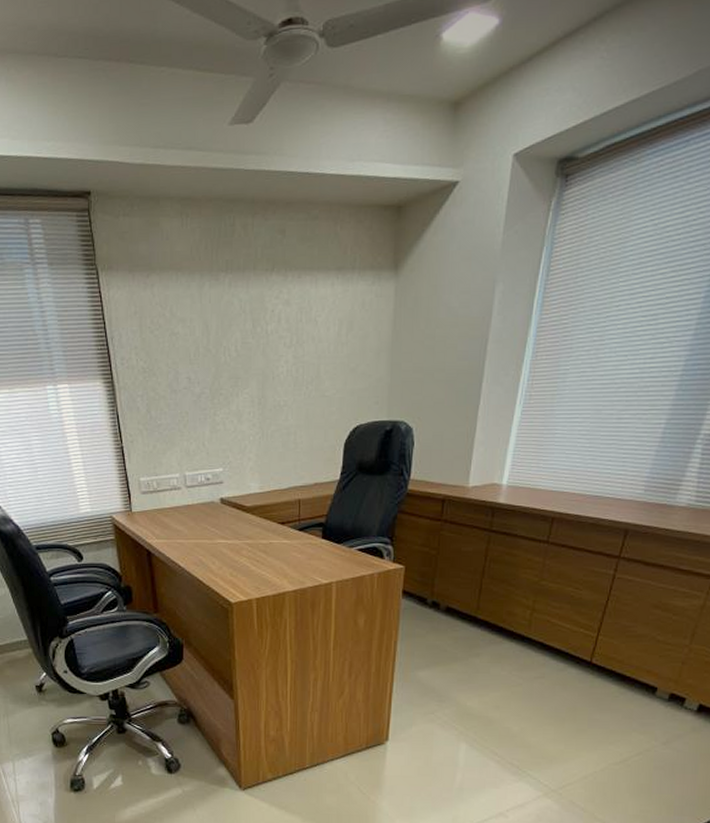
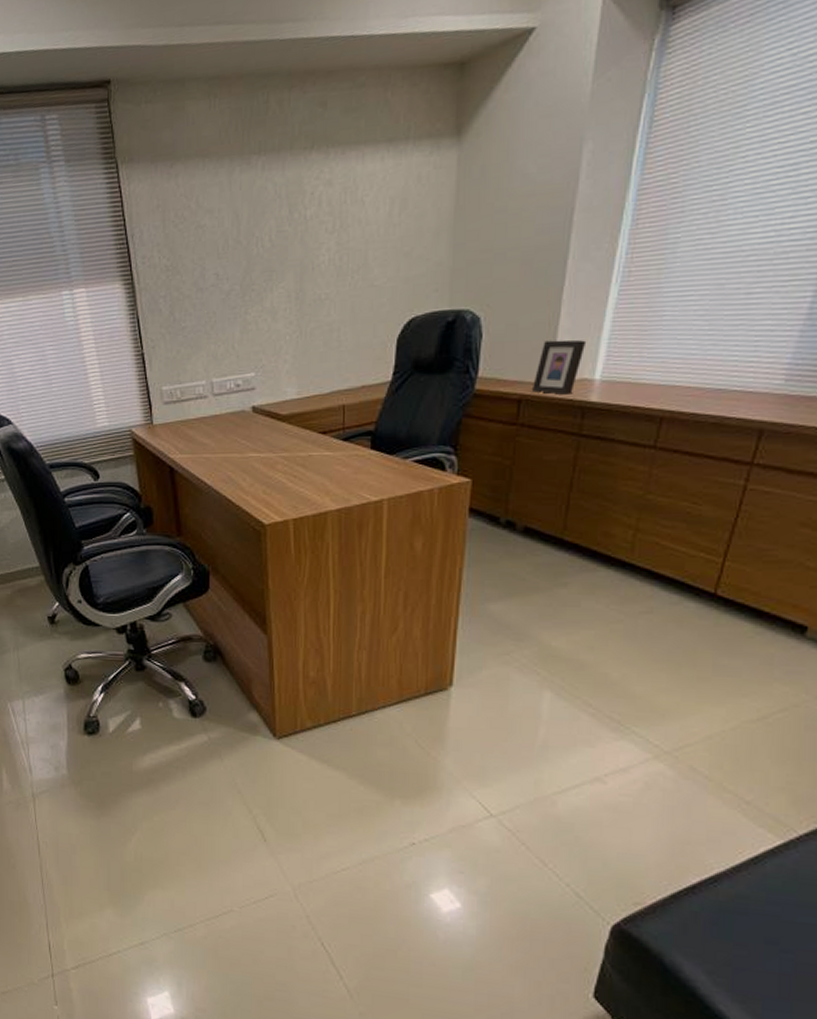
picture frame: none [454,450,497,496] -> present [533,340,587,395]

